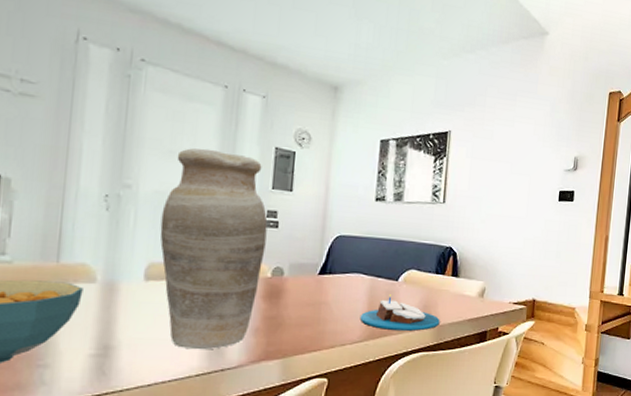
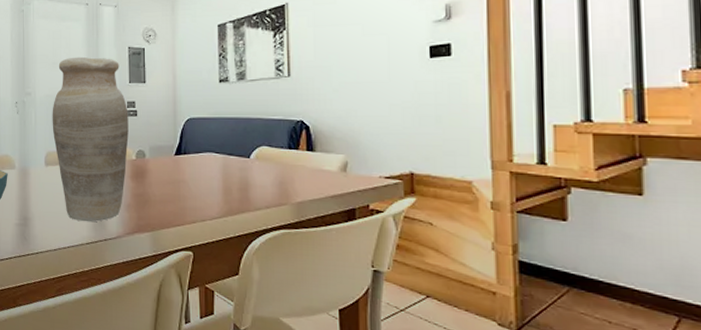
candle: present [360,294,440,332] -> none [216,171,299,208]

